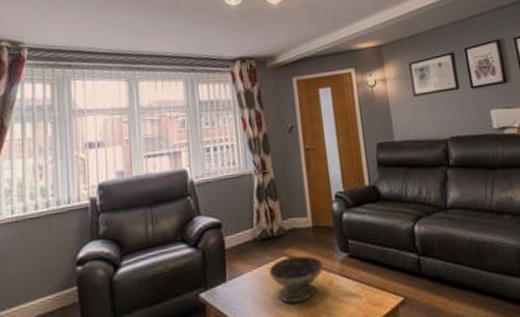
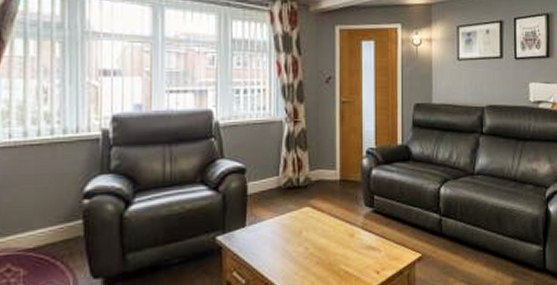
decorative bowl: present [268,256,324,303] -> none [290,207,347,252]

